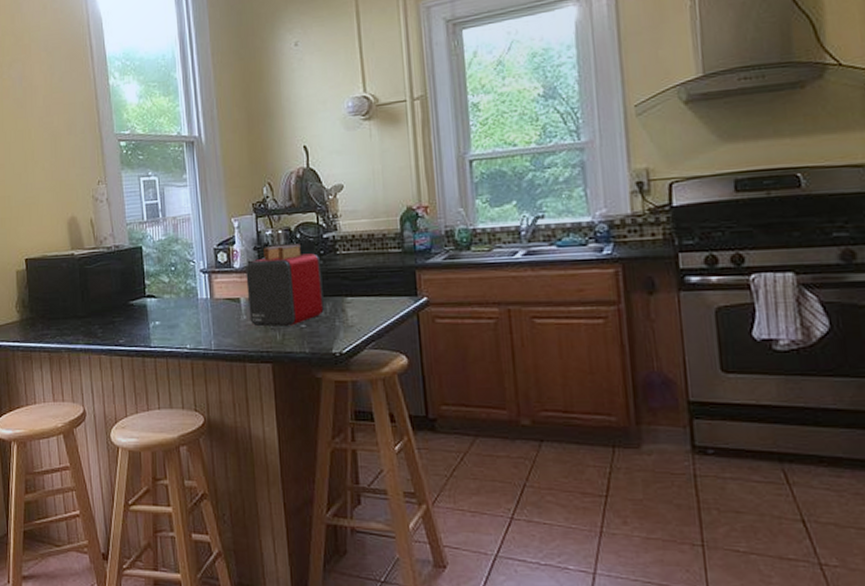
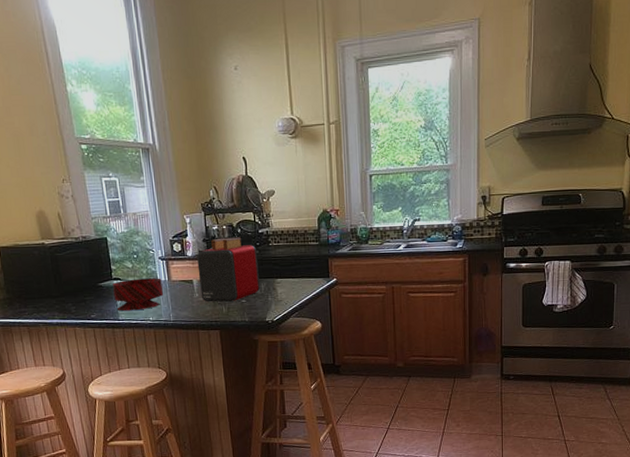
bowl: none [146,295,205,336] -> present [113,278,164,311]

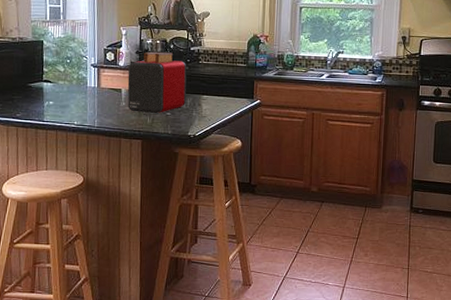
bowl: present [113,278,164,311] -> none [42,83,92,114]

